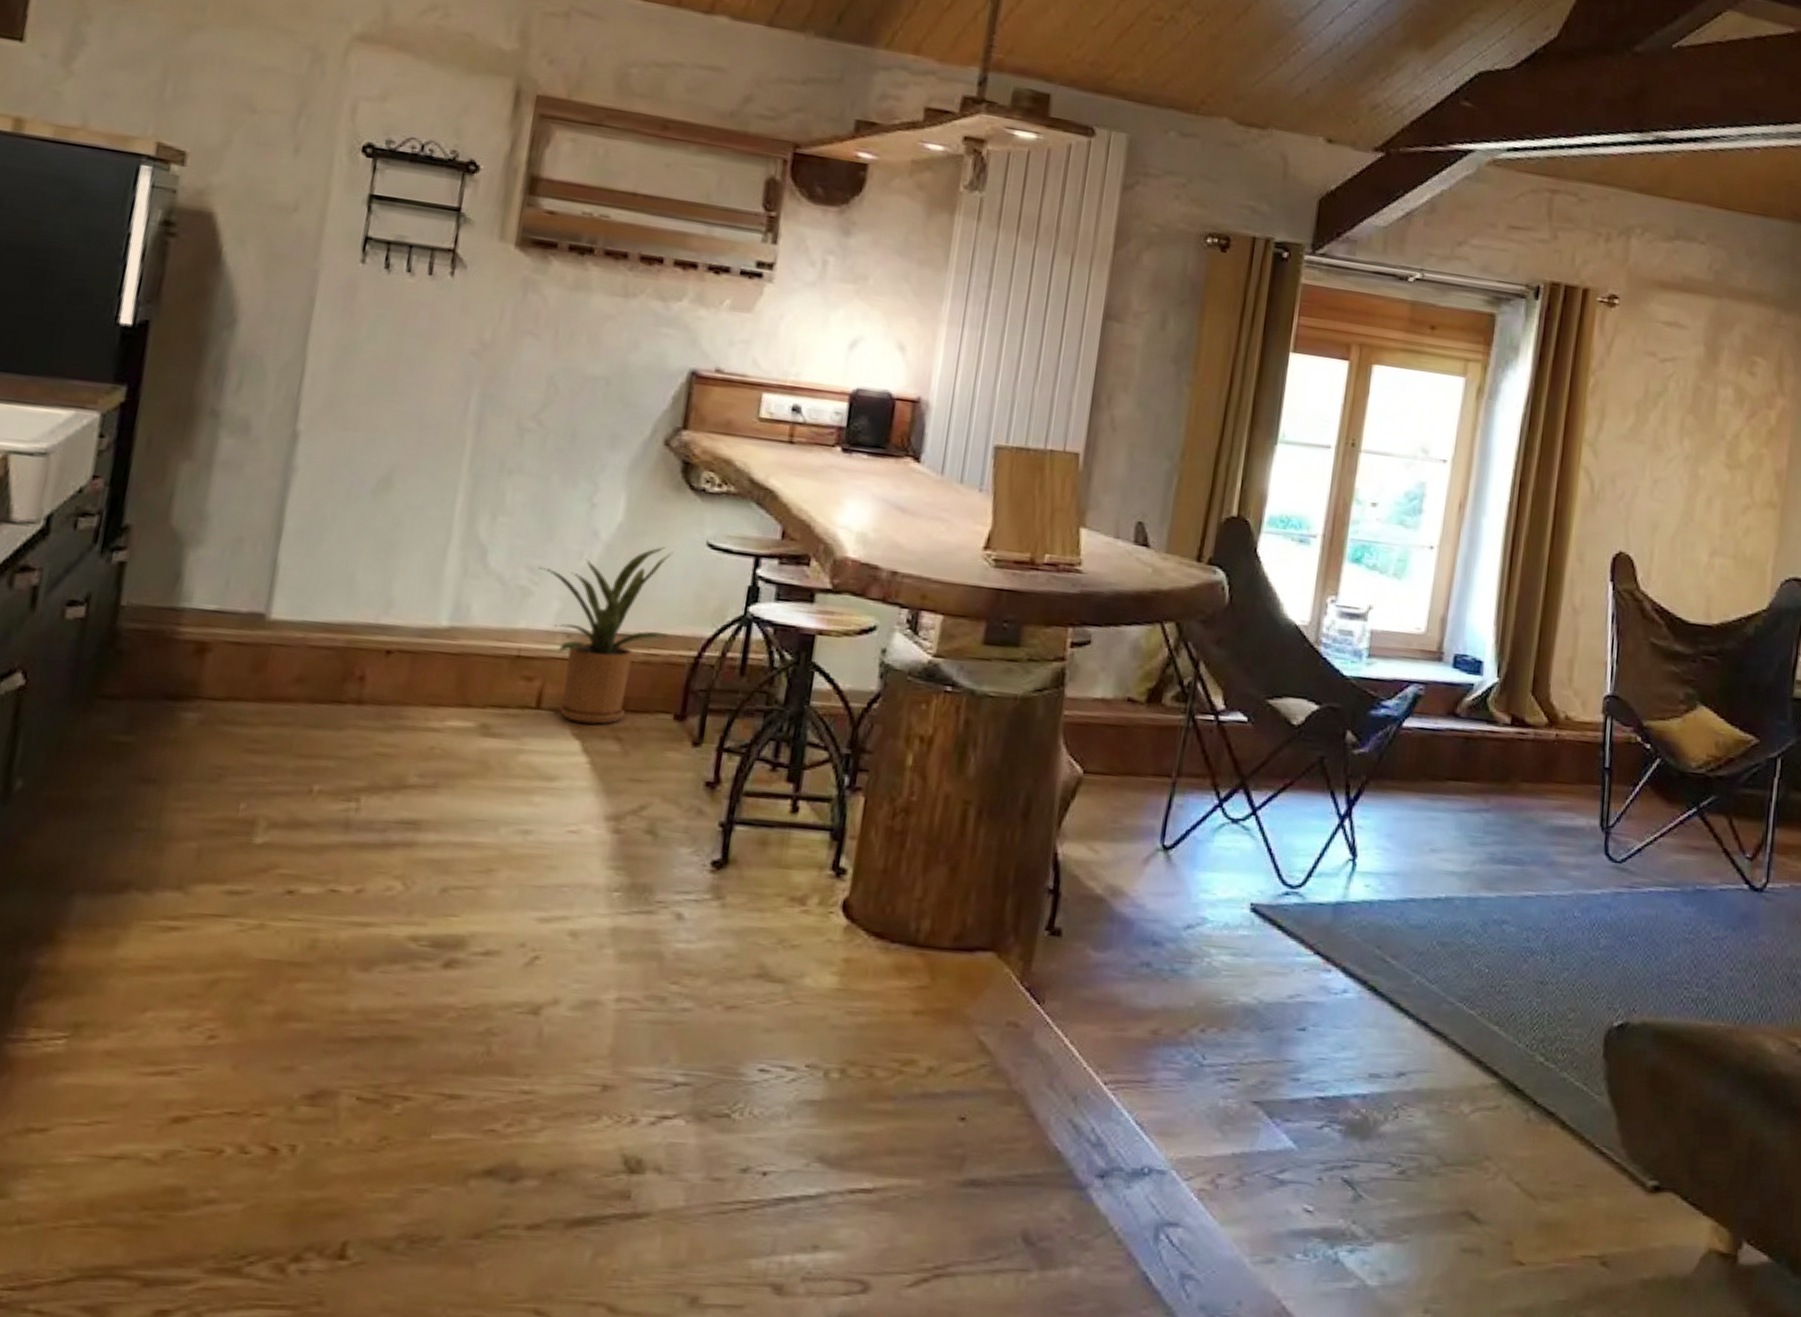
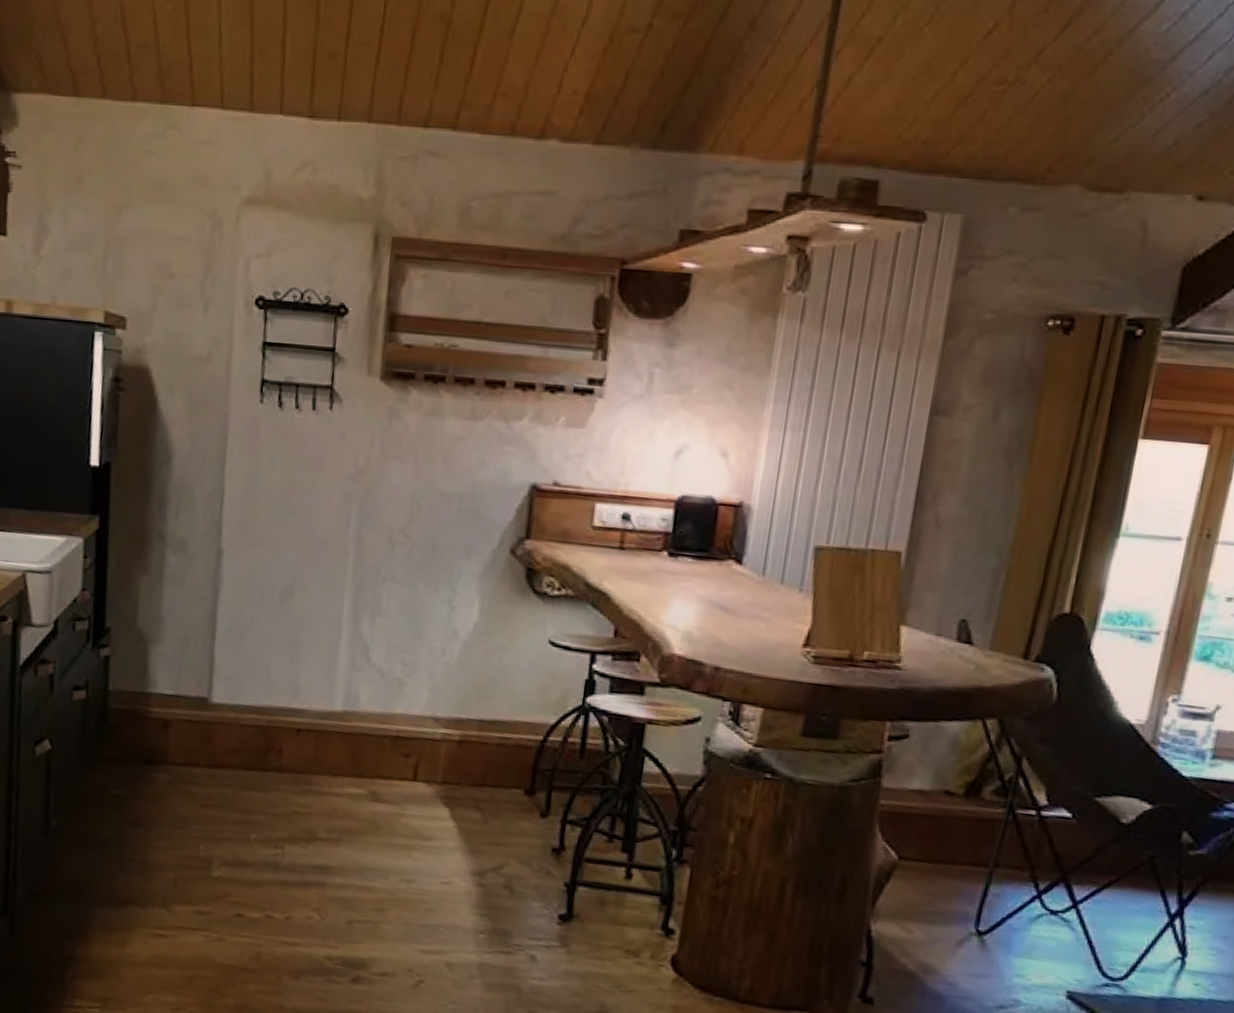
house plant: present [538,547,674,725] -> none [410,644,522,796]

